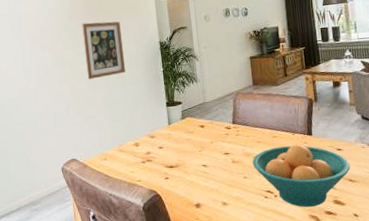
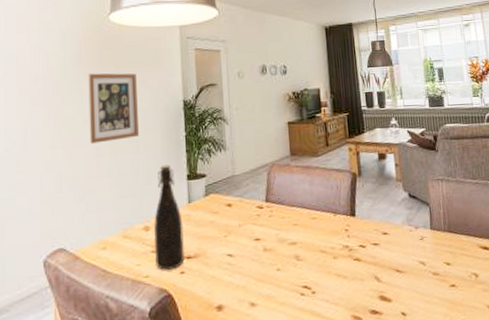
bottle: none [142,95,168,176] -> present [154,165,185,270]
fruit bowl: present [252,144,351,208] -> none [287,227,397,306]

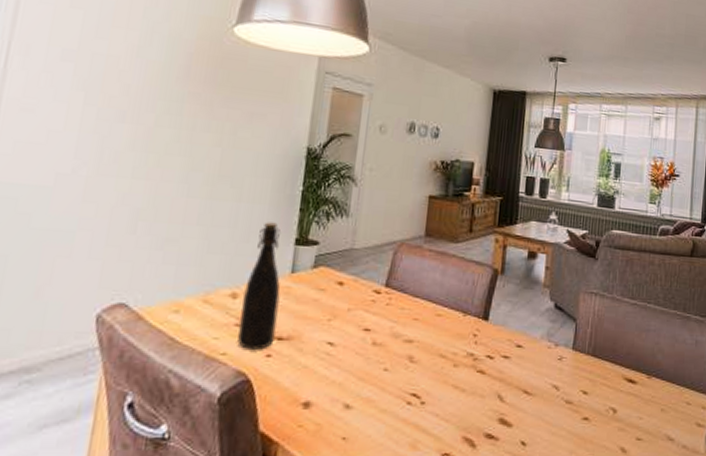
wall art: present [88,73,139,144] -> none [182,93,255,183]

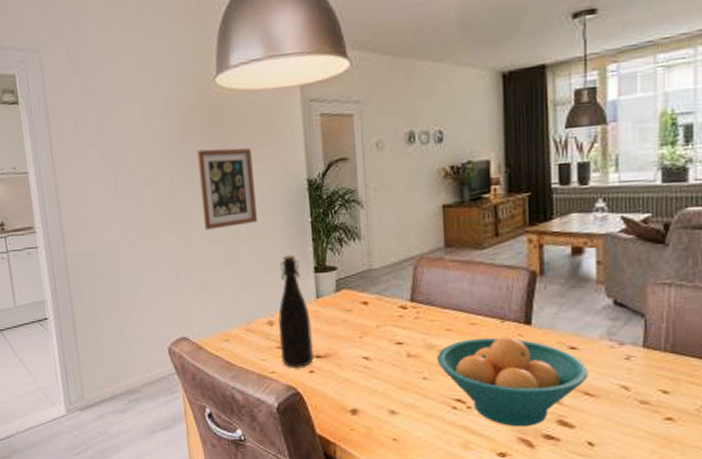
wall art: none [182,93,255,183] -> present [197,148,257,230]
fruit bowl: none [400,330,529,426] -> present [436,337,588,427]

